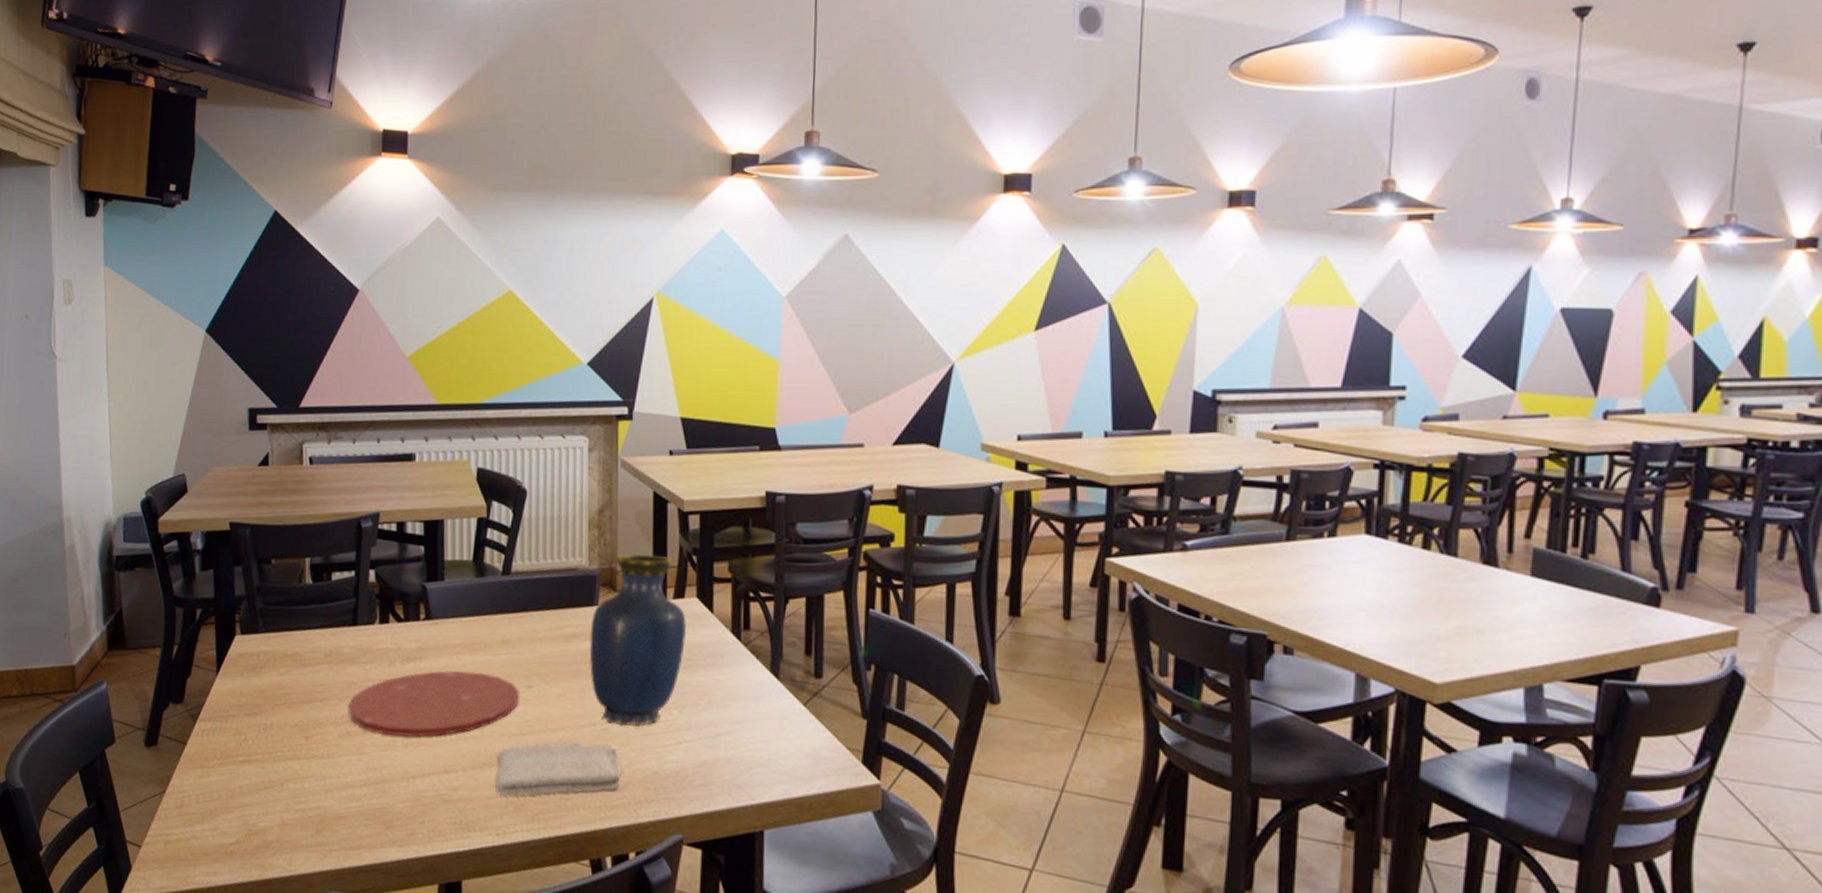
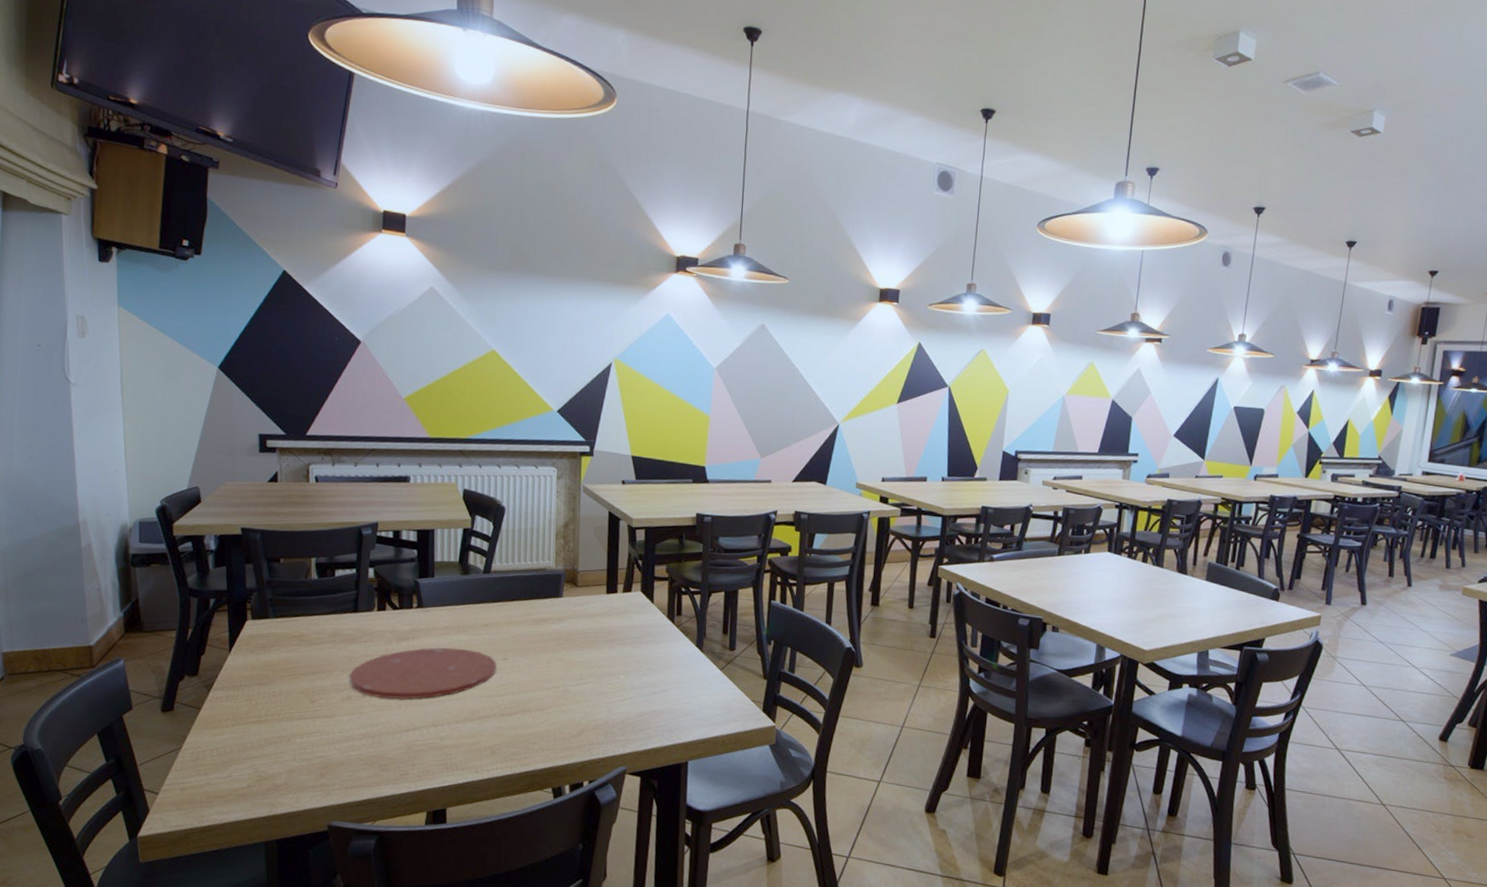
washcloth: present [495,741,623,797] -> none [475,700,580,744]
vase: present [589,554,686,727] -> none [554,558,632,688]

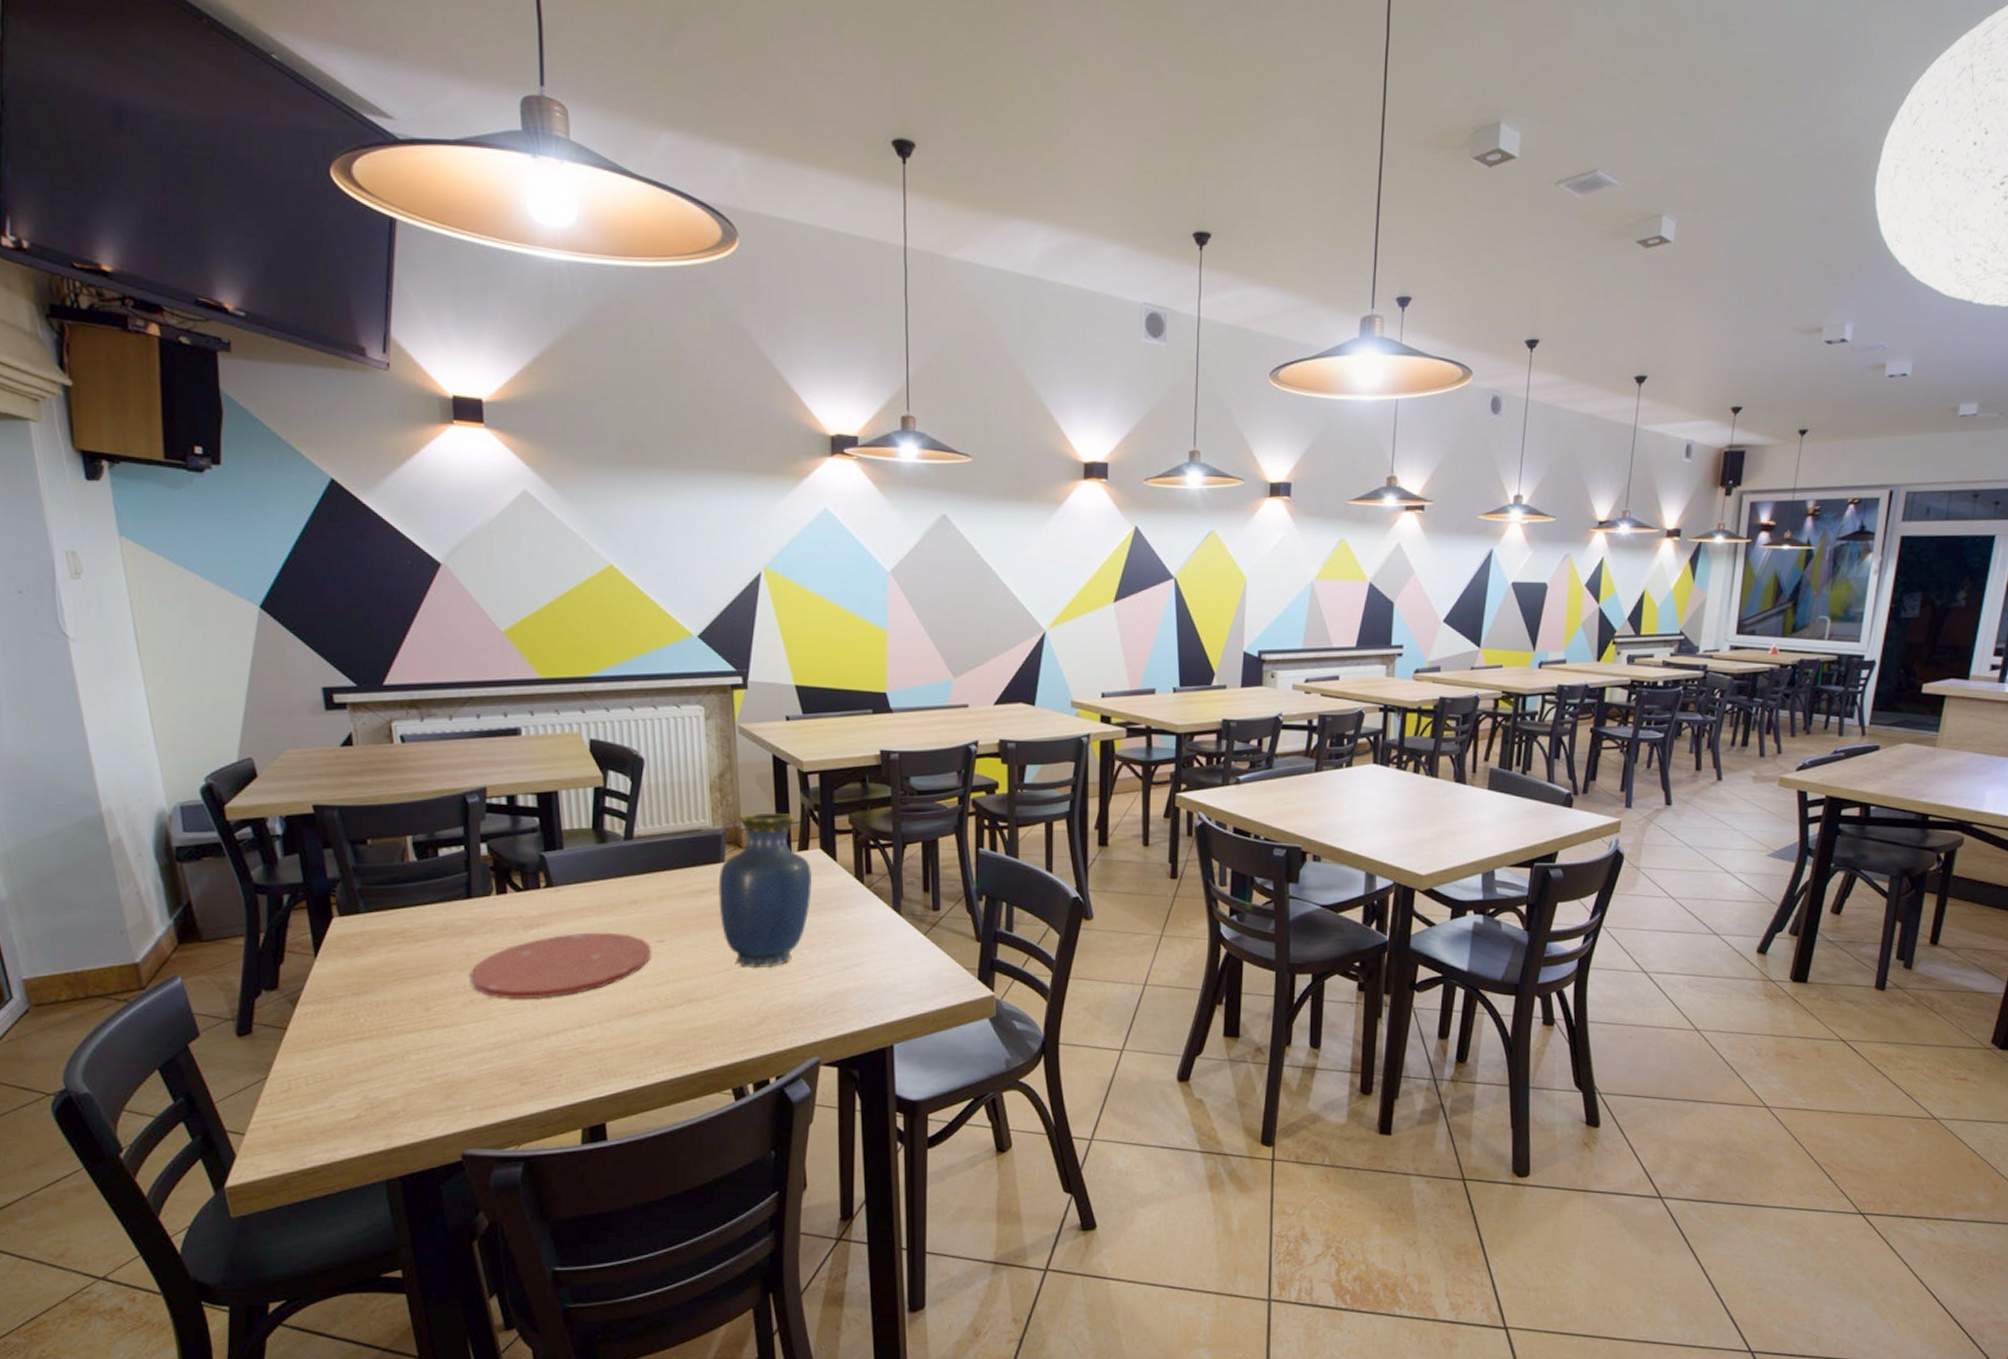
vase: none [554,558,632,688] -> present [718,813,812,969]

